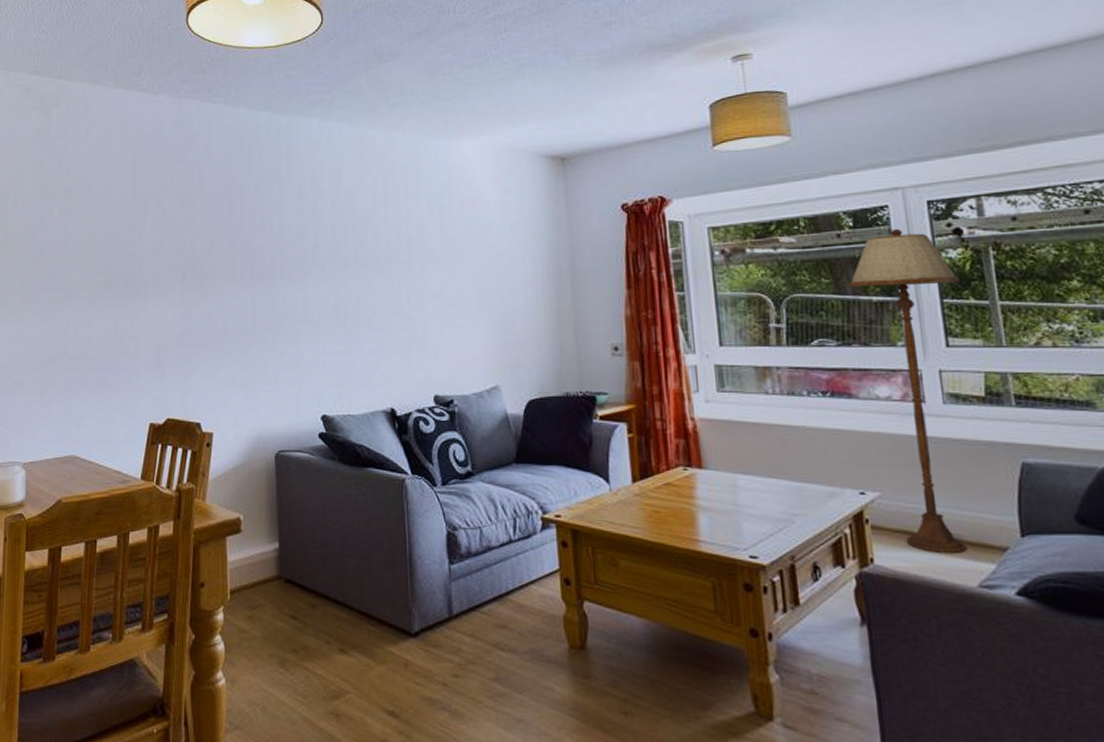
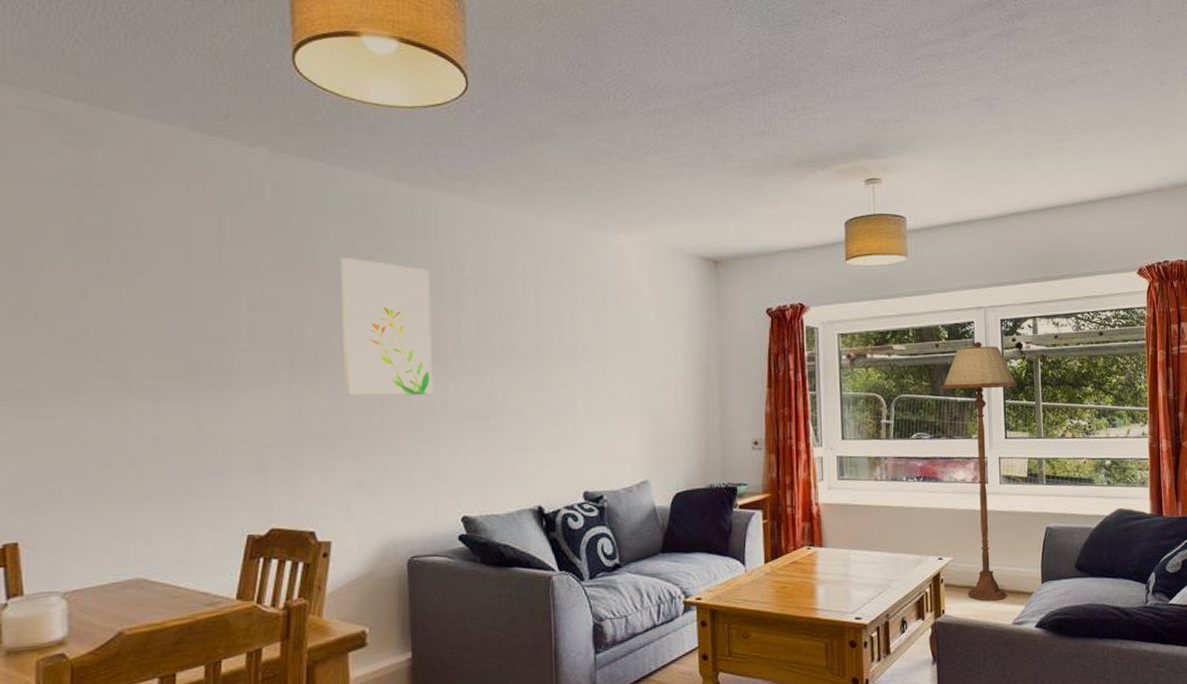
wall art: none [221,181,296,302] -> present [340,258,433,396]

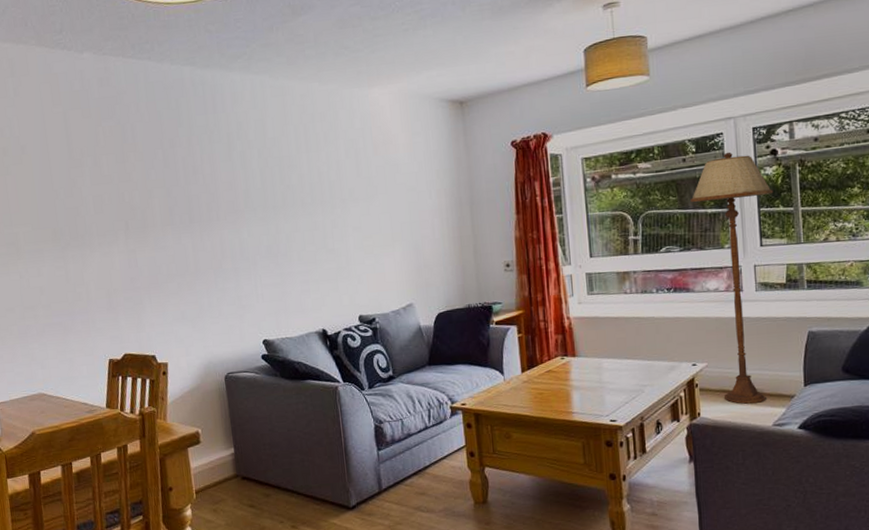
wall art: present [340,258,433,396] -> none [153,134,233,247]

